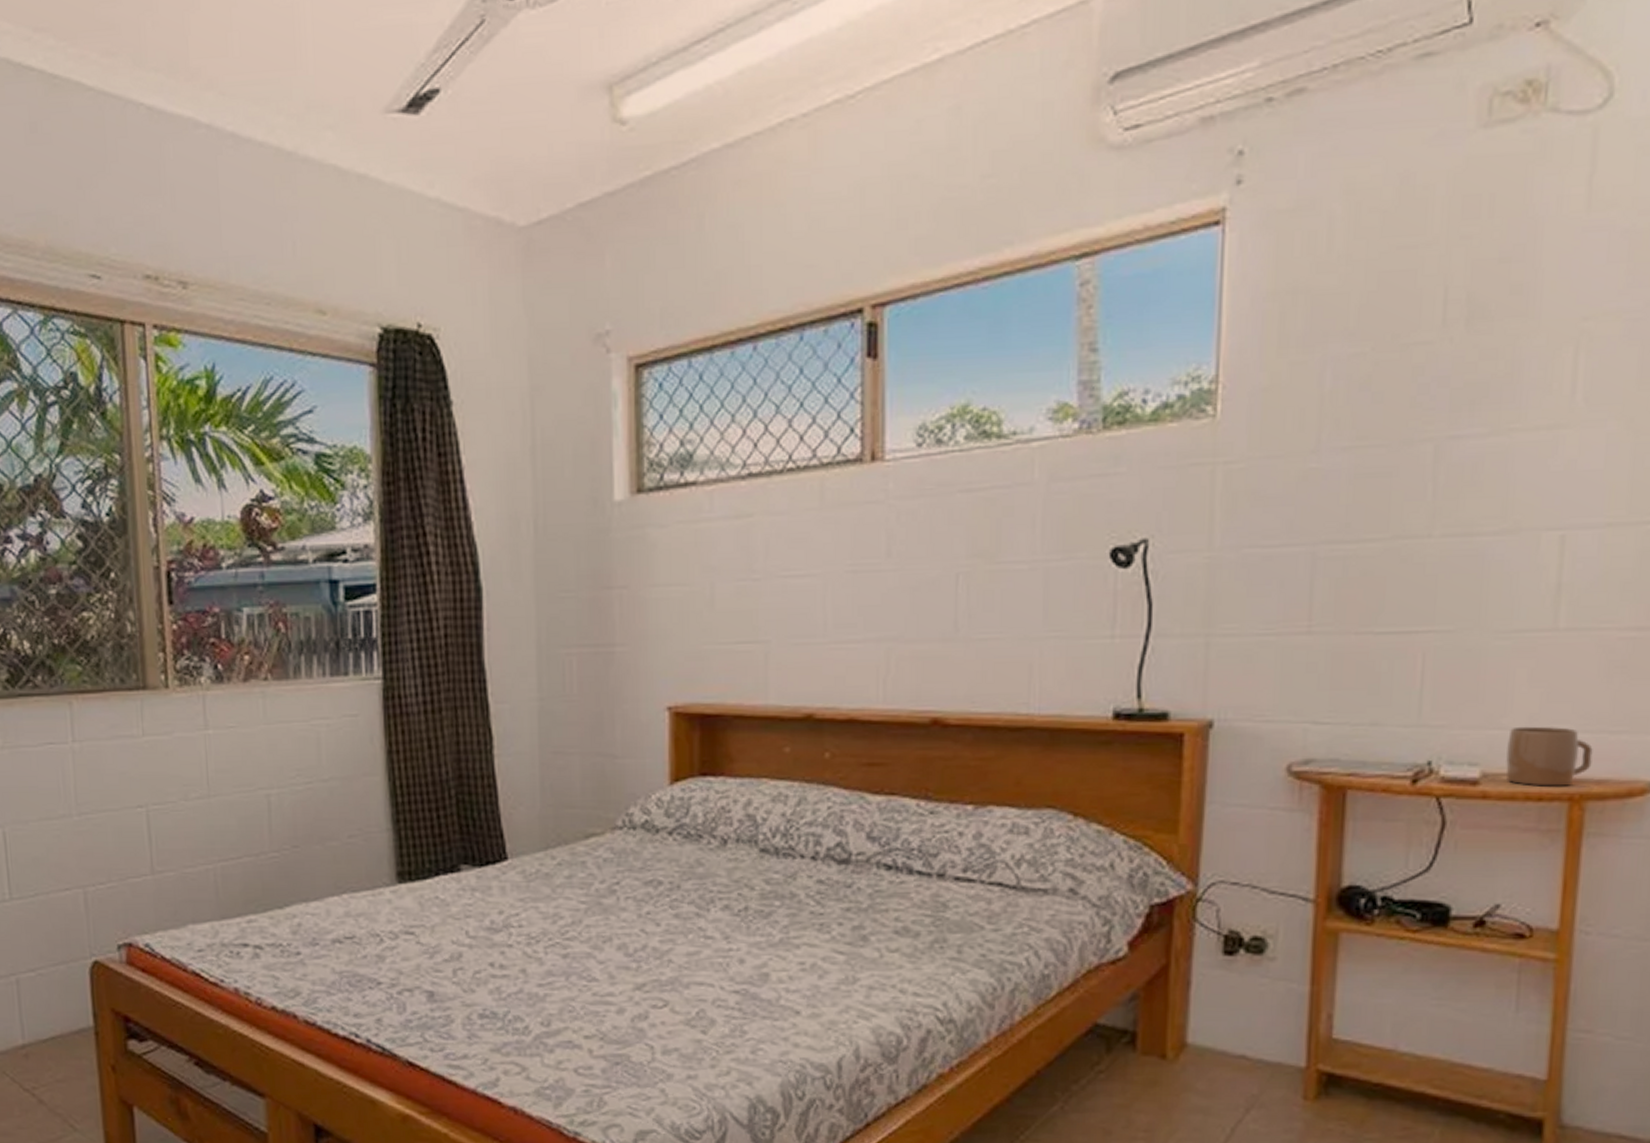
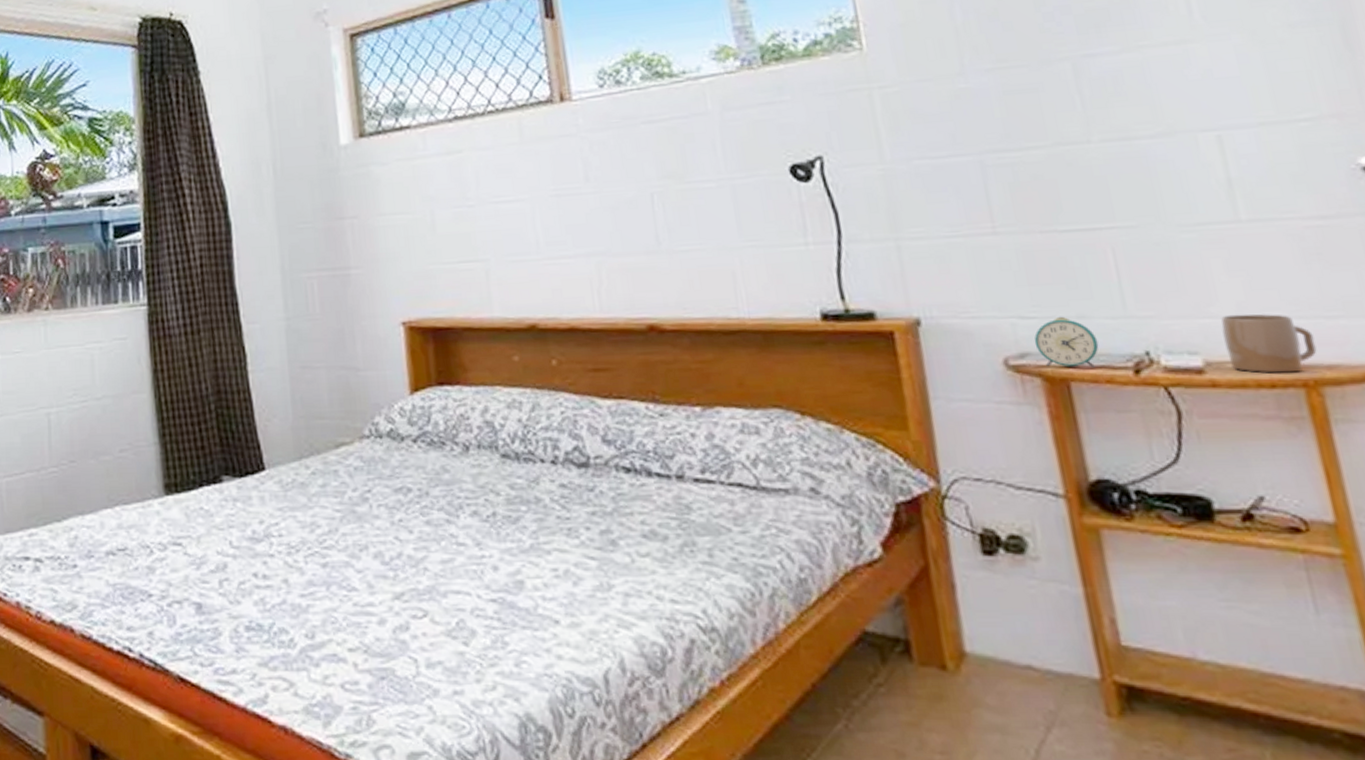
alarm clock: none [1322,722,1385,776] -> present [1034,316,1099,368]

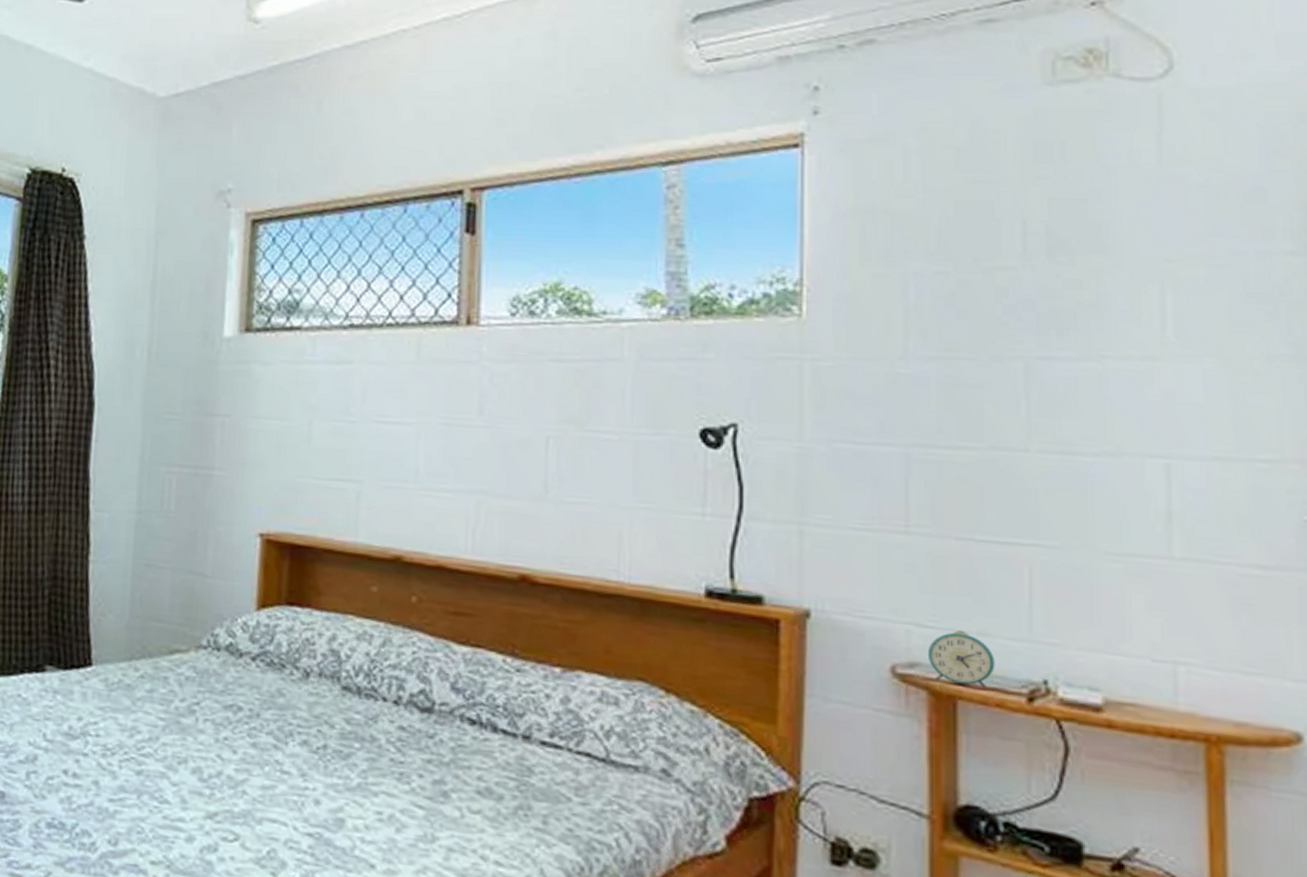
mug: present [1221,313,1317,373] -> none [1130,654,1227,726]

